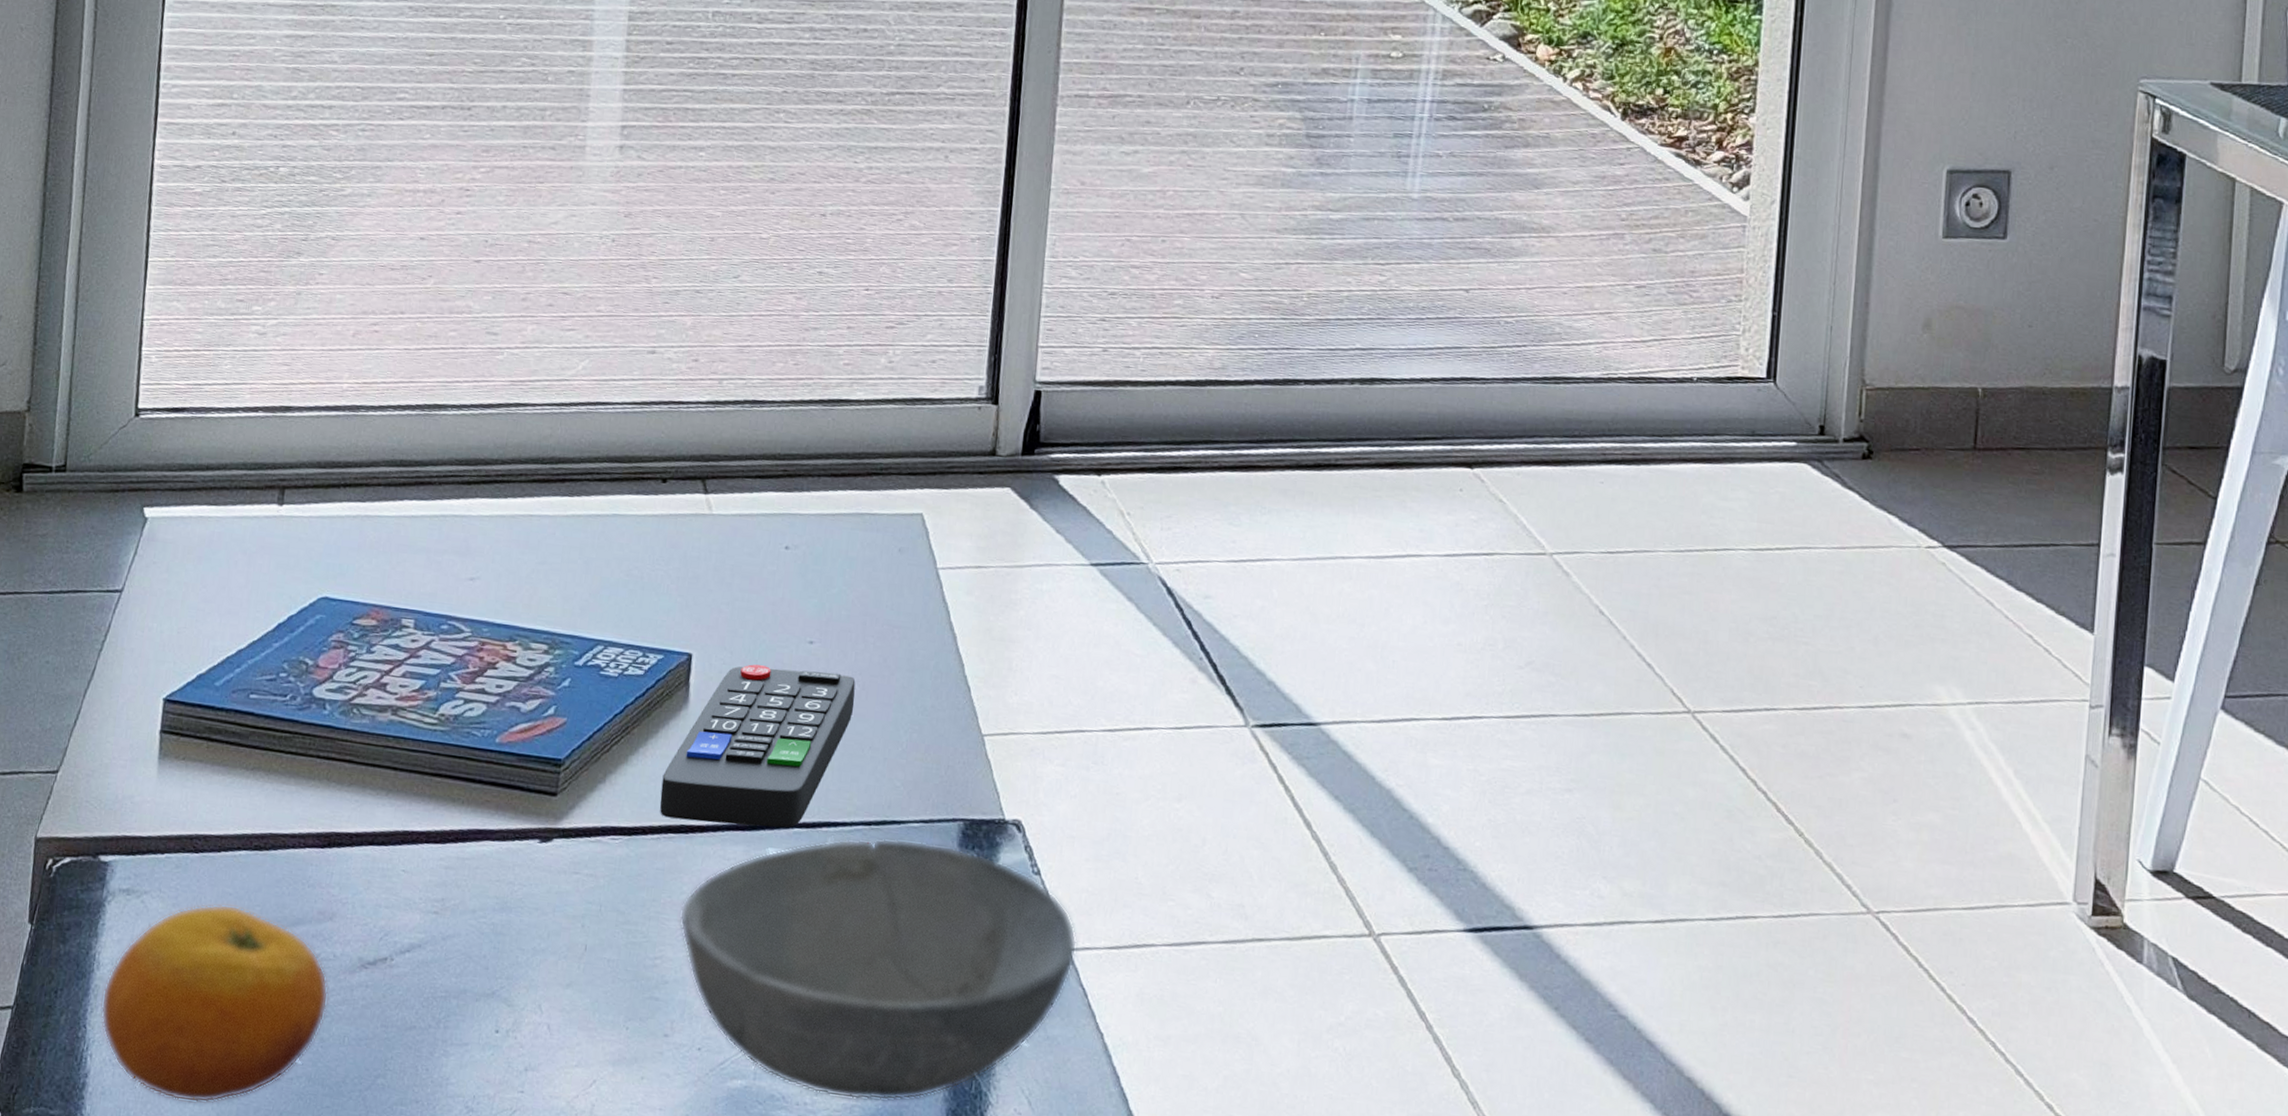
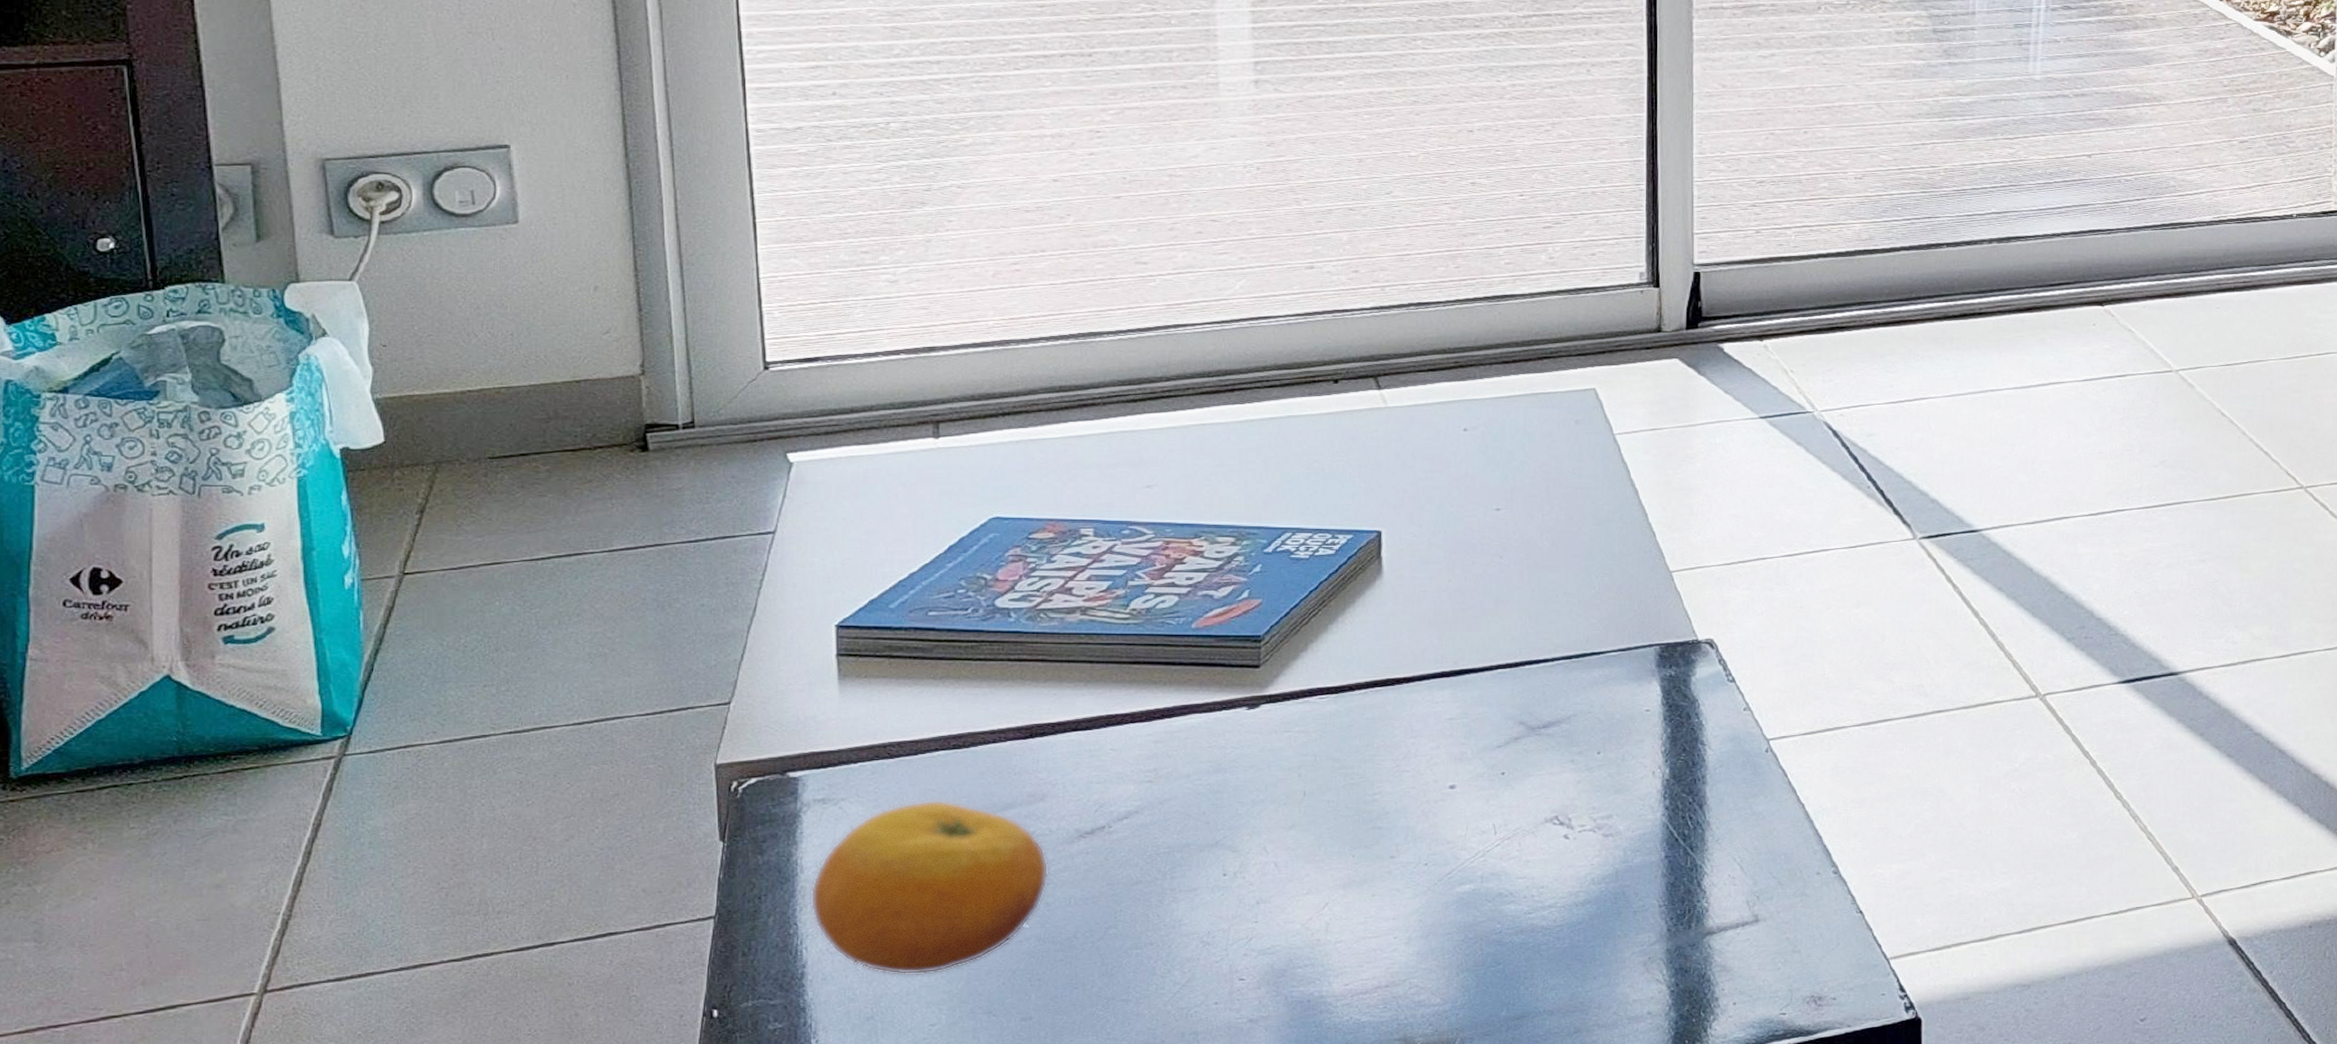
remote control: present [659,664,856,828] -> none [1363,533,1546,674]
bowl: present [679,838,1078,1101] -> none [1394,667,1775,887]

